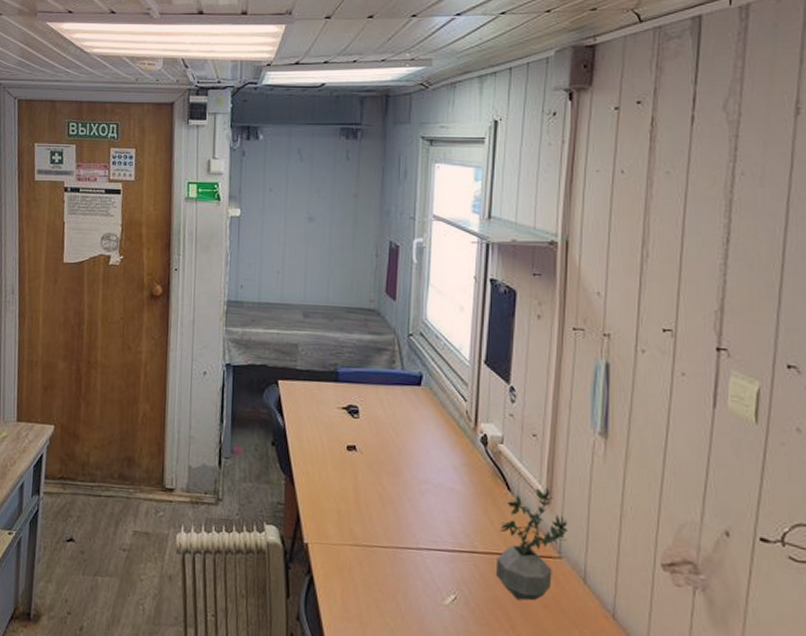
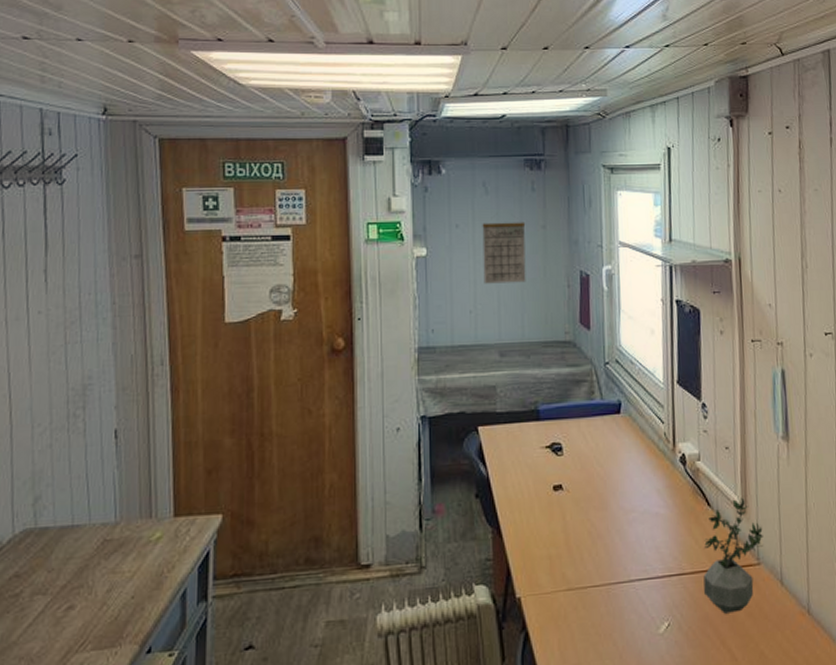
calendar: none [292,188,338,249] -> present [482,222,526,284]

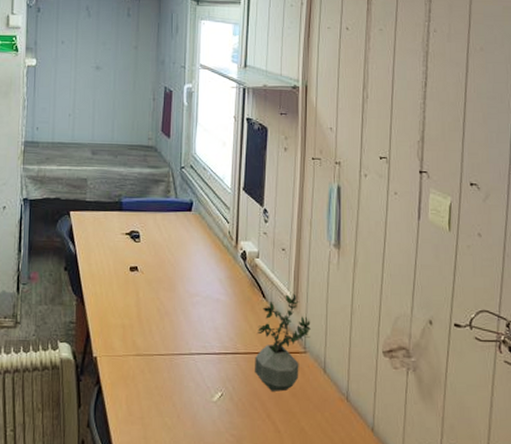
calendar: present [482,222,526,284] -> none [82,41,121,94]

